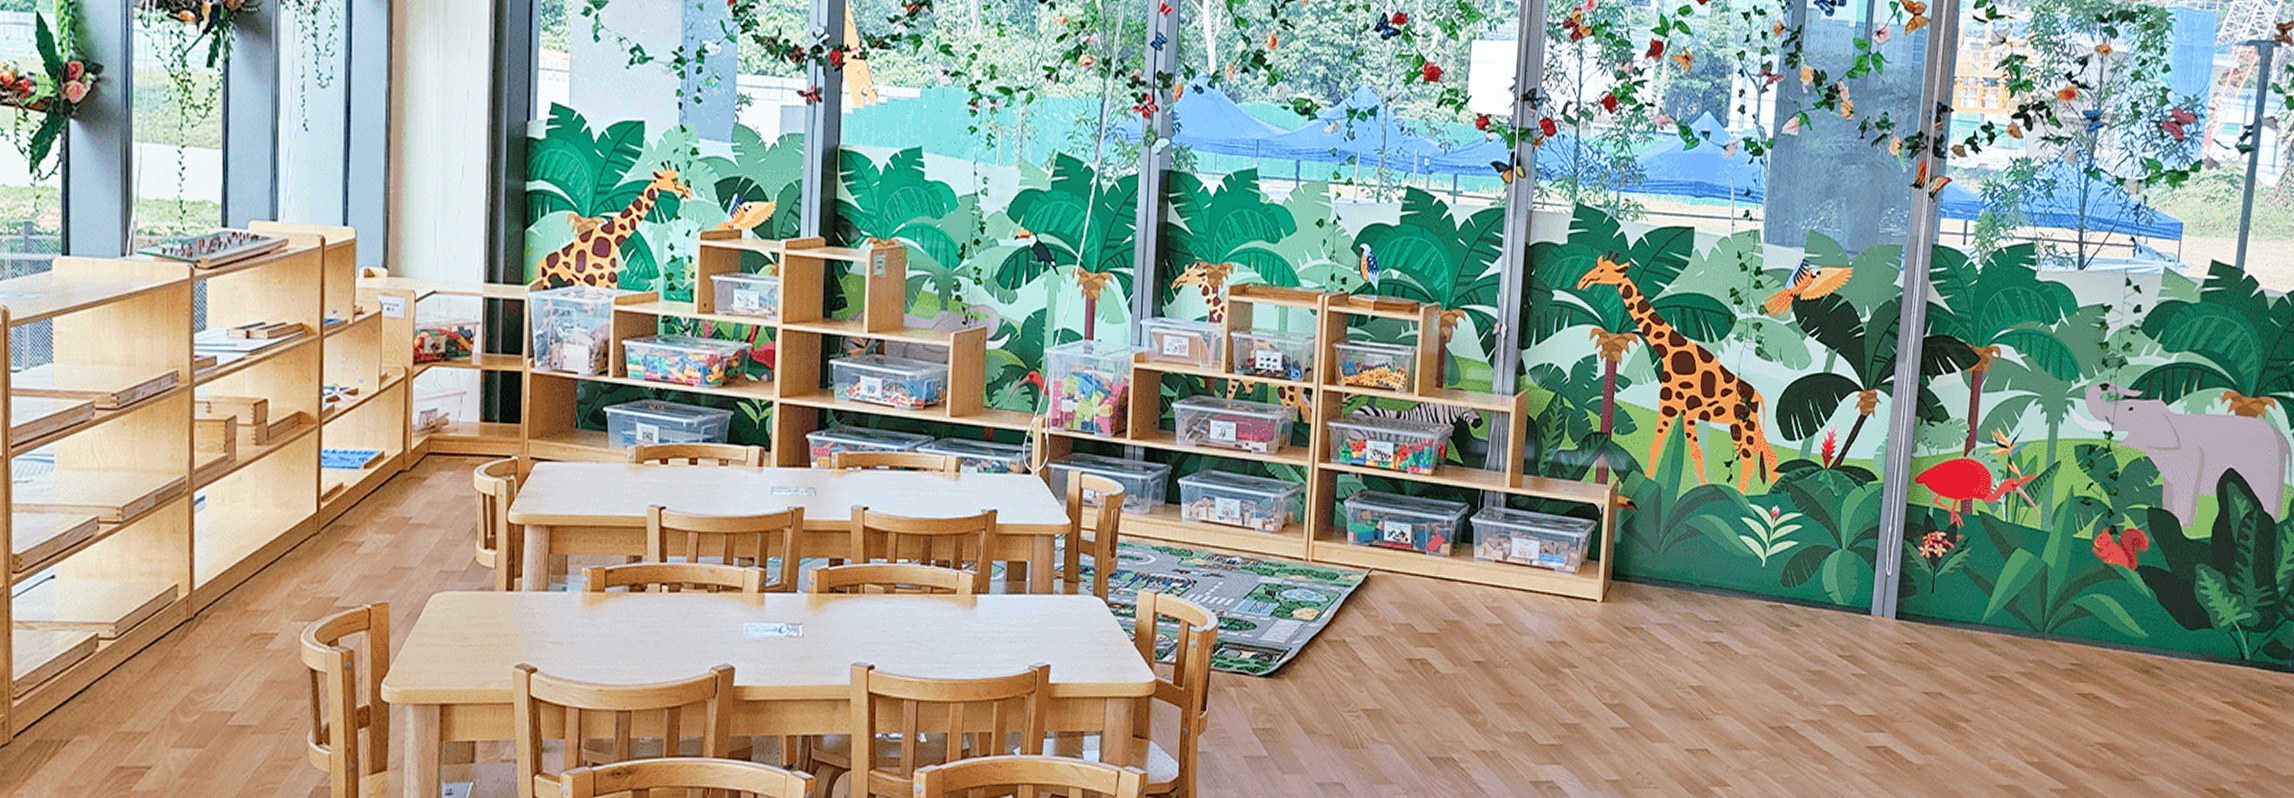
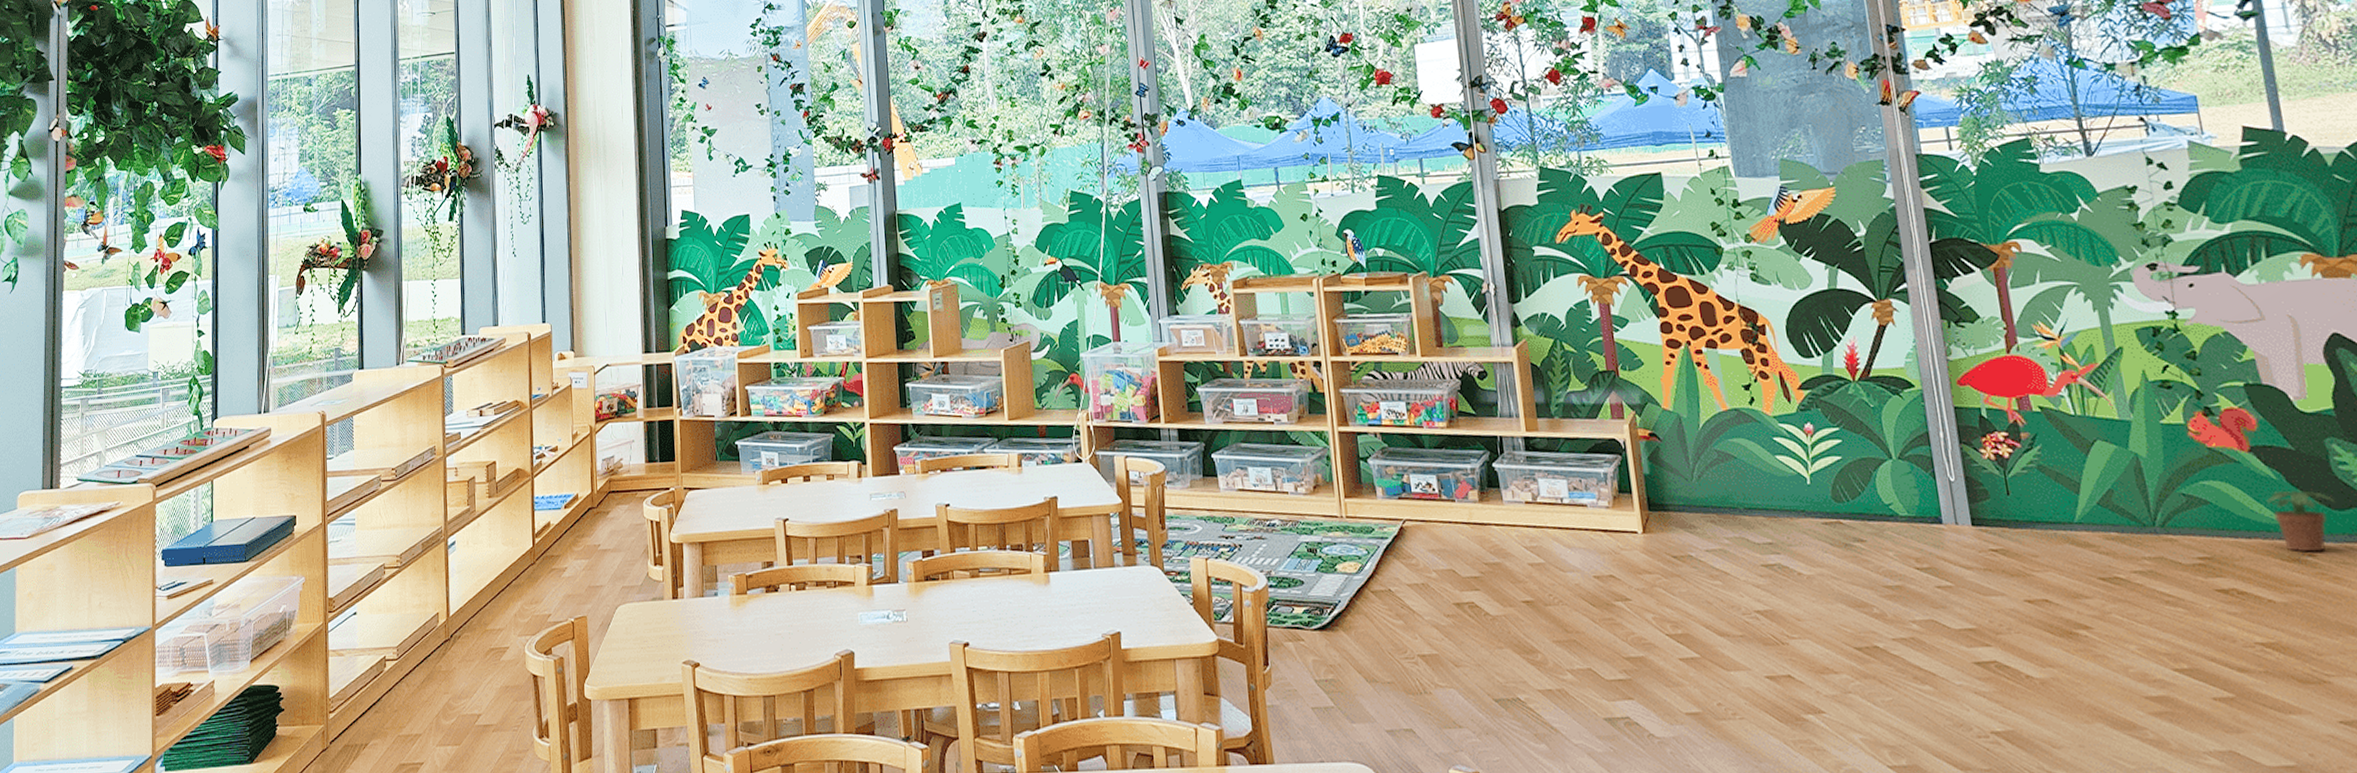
potted plant: none [2137,609,2189,666] -> present [2266,490,2335,552]

